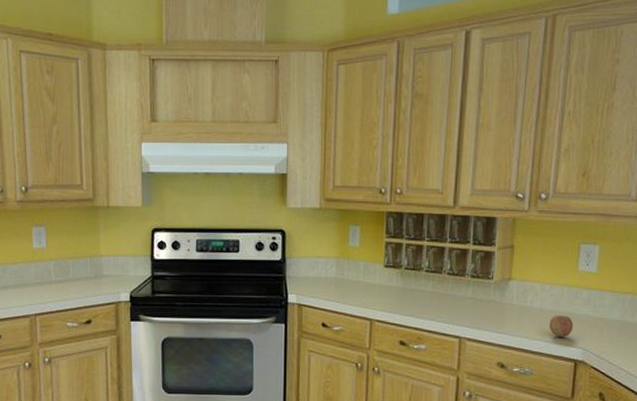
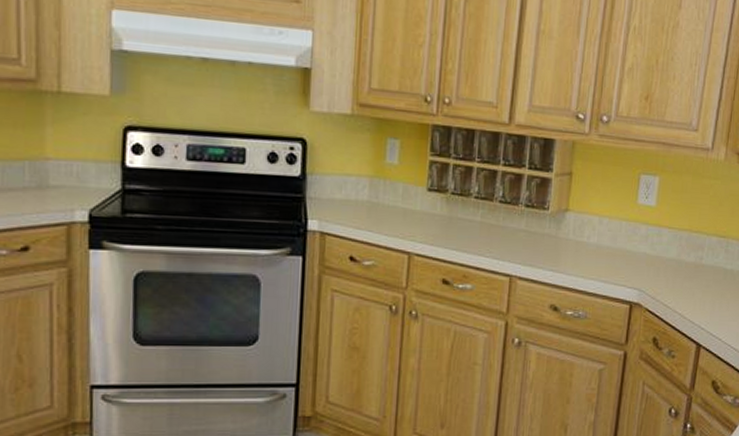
fruit: present [549,315,574,338] -> none [605,252,631,277]

